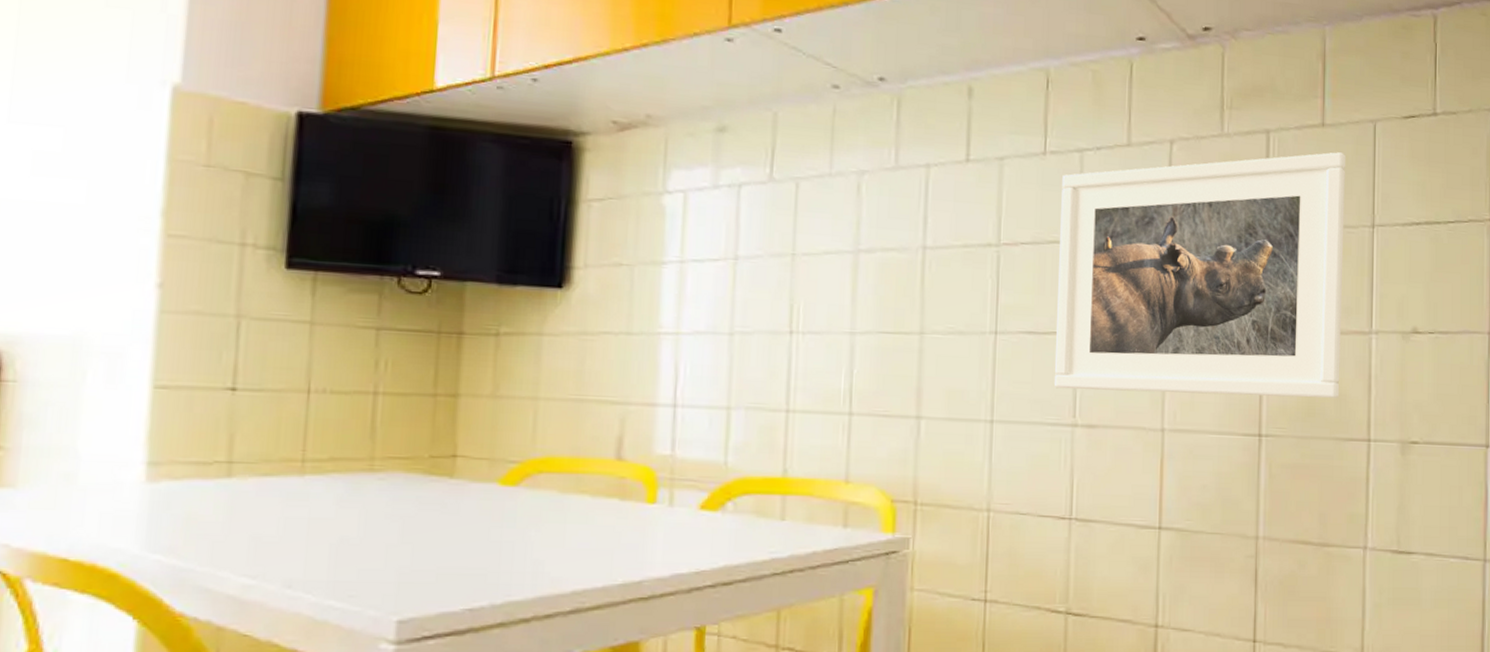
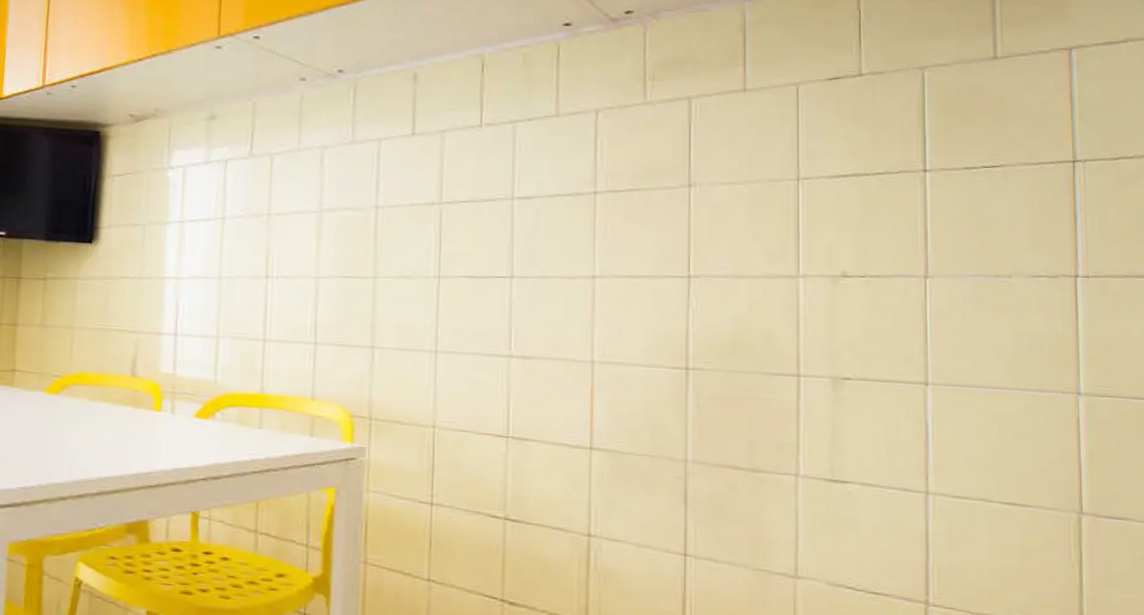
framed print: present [1055,152,1345,399] -> none [492,113,768,336]

